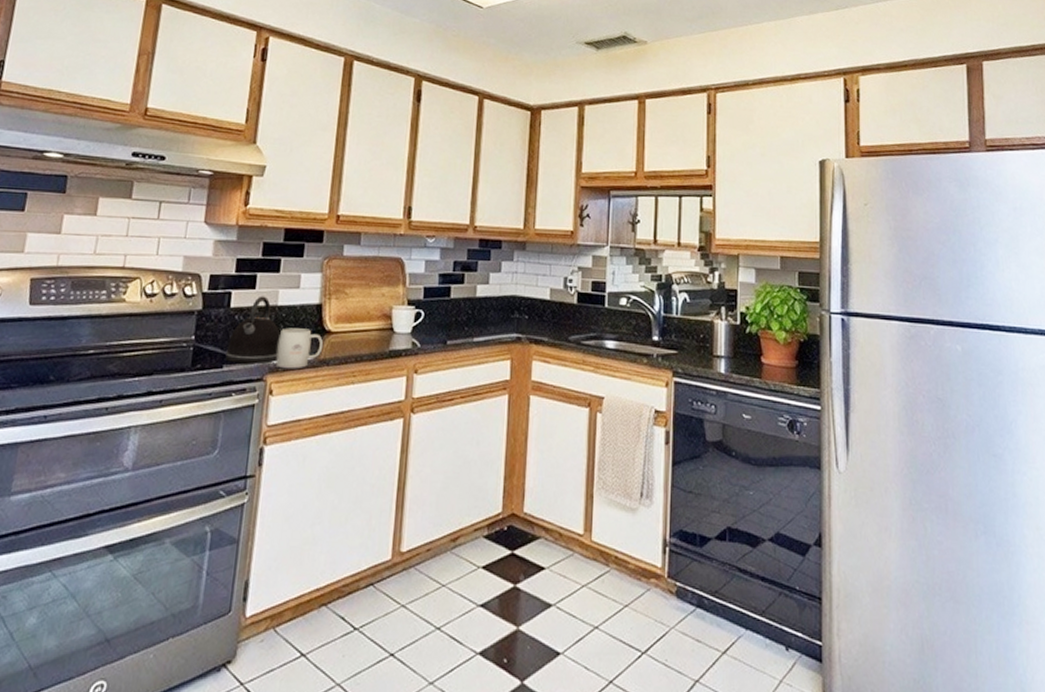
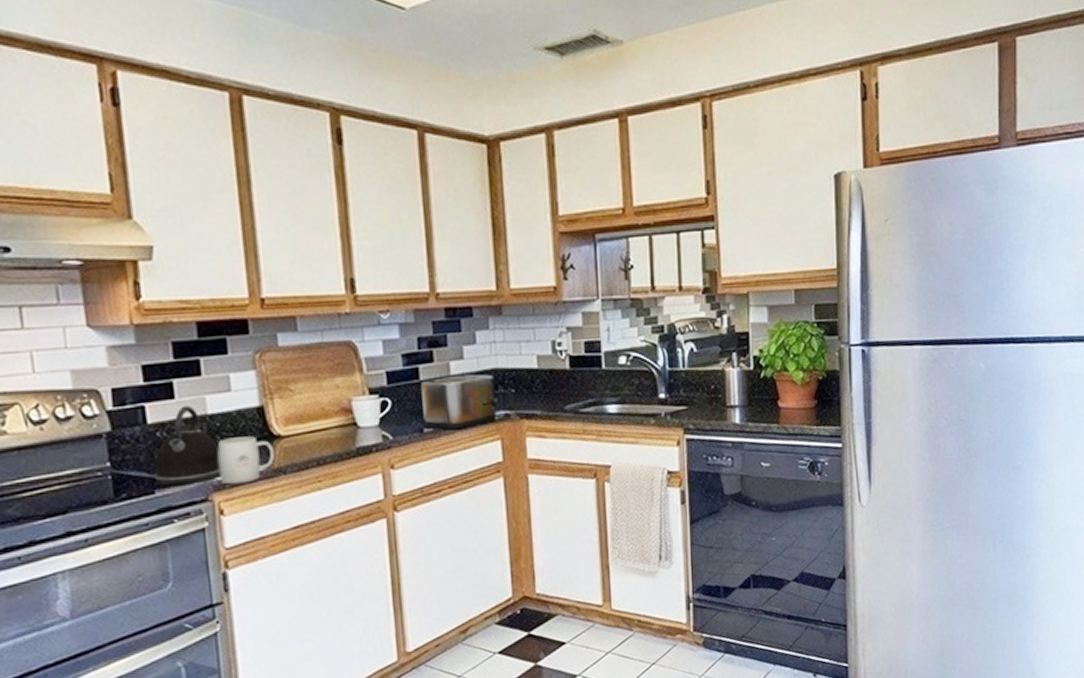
toaster: none [448,297,514,346] -> present [421,374,499,431]

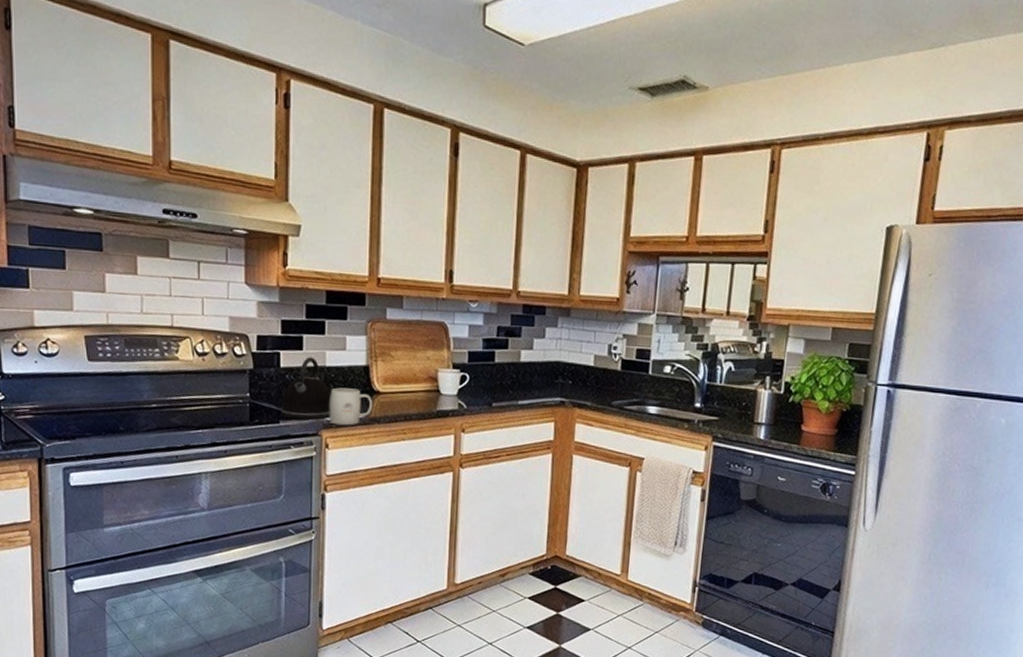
toaster: present [421,374,499,431] -> none [493,362,558,408]

